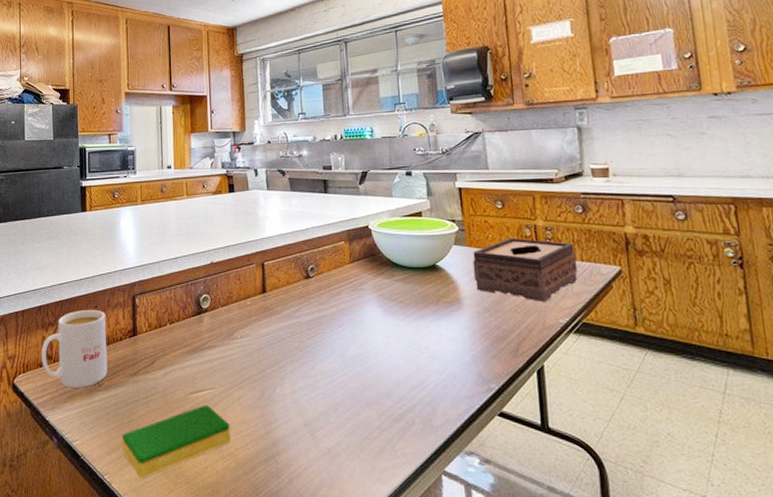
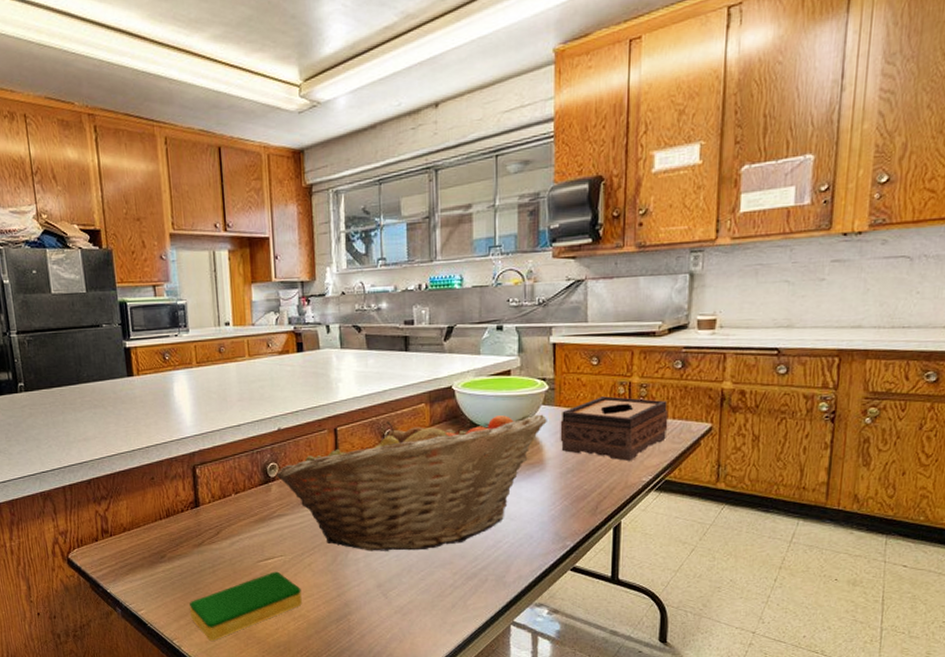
mug: present [42,309,108,388] -> none [95,481,170,560]
fruit basket: none [208,252,460,388] -> present [275,413,547,551]

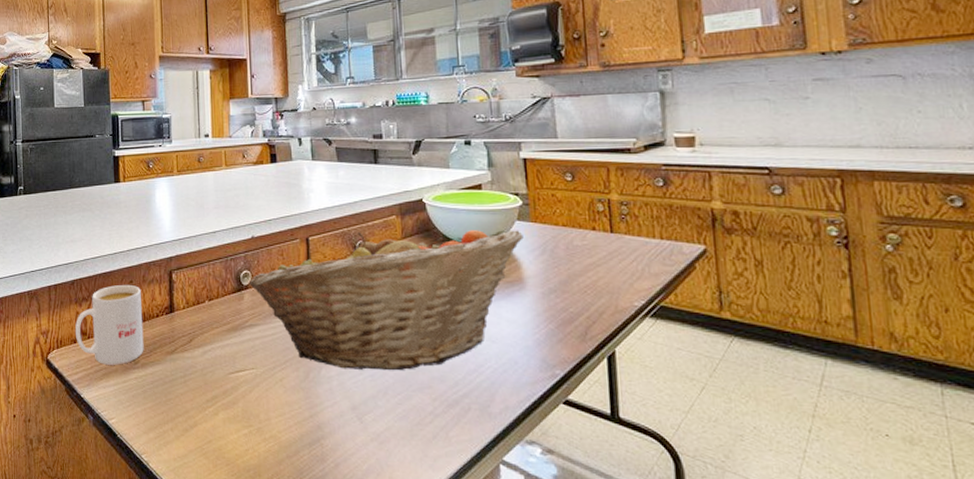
mug: none [95,481,170,560] -> present [75,284,144,365]
dish sponge: present [190,571,302,641] -> none [160,385,273,458]
tissue box: present [560,396,669,461] -> none [537,213,656,283]

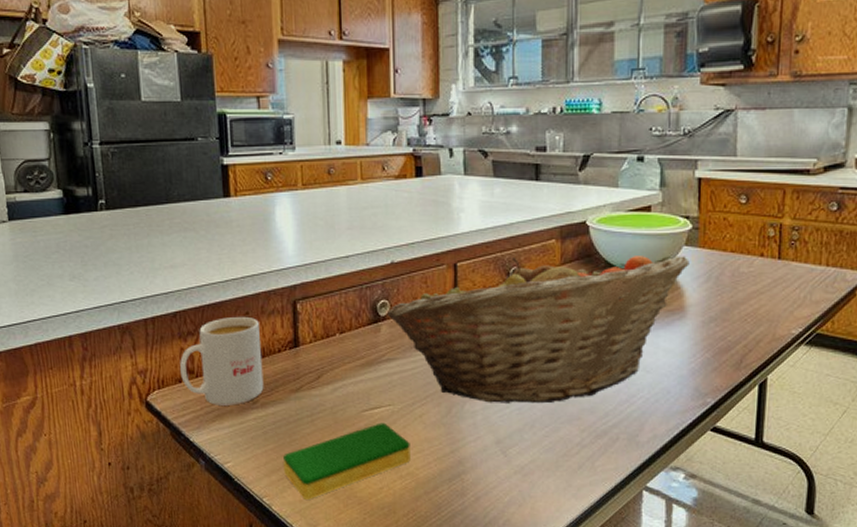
dish sponge: none [160,385,273,458] -> present [283,422,411,500]

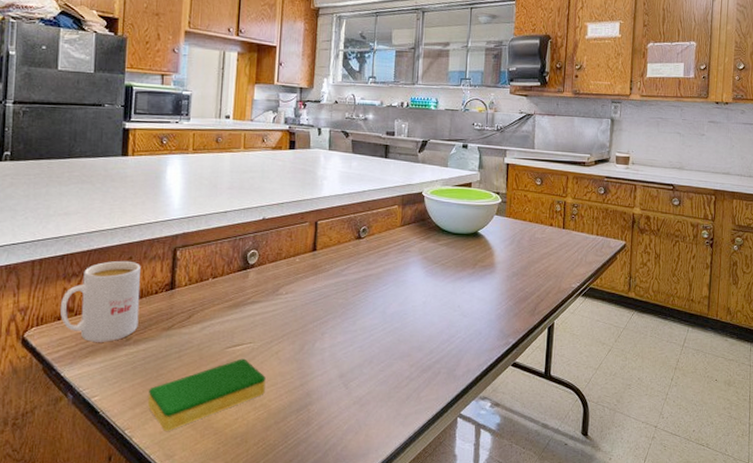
fruit basket: present [386,254,690,404] -> none [255,219,499,342]

